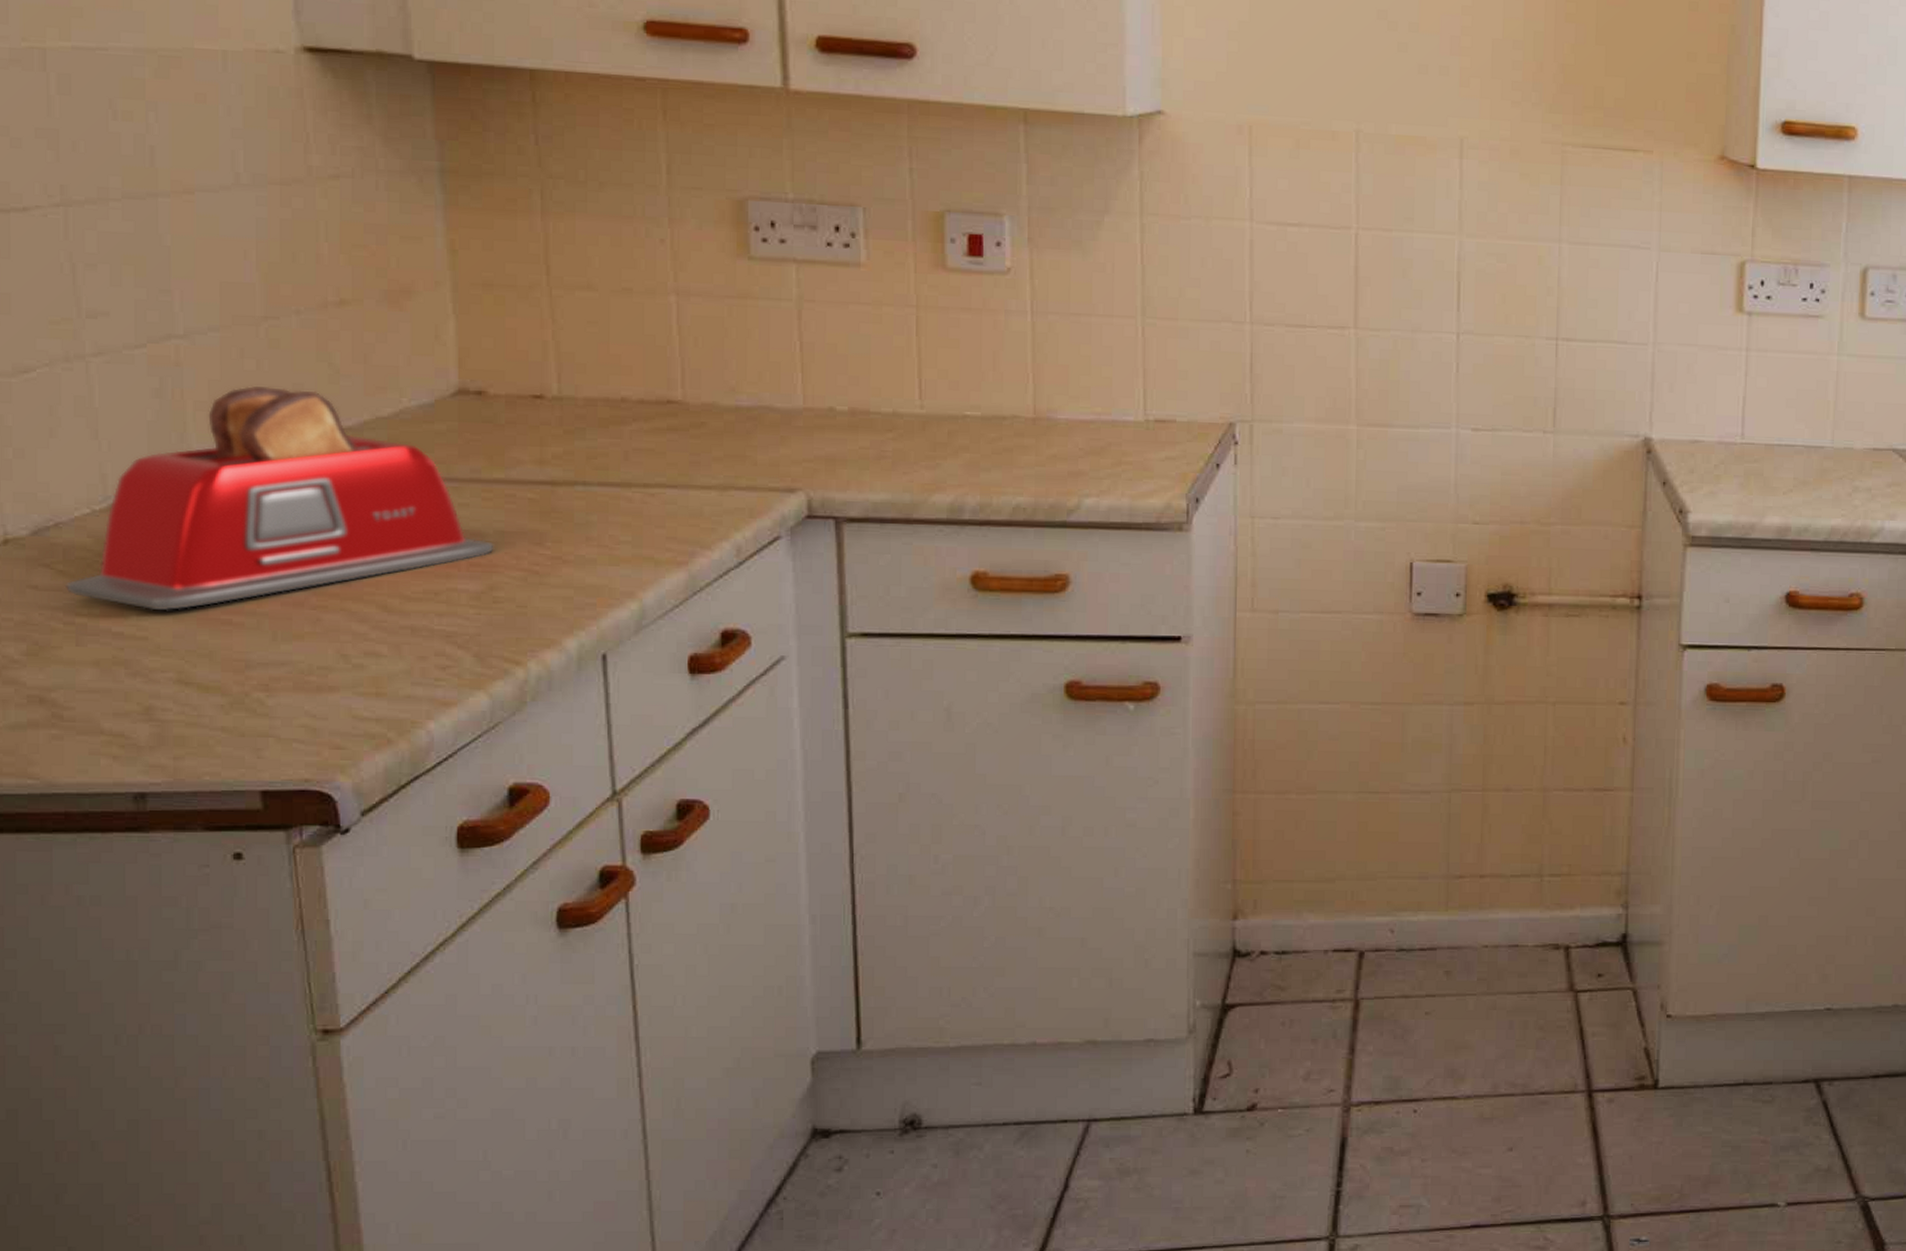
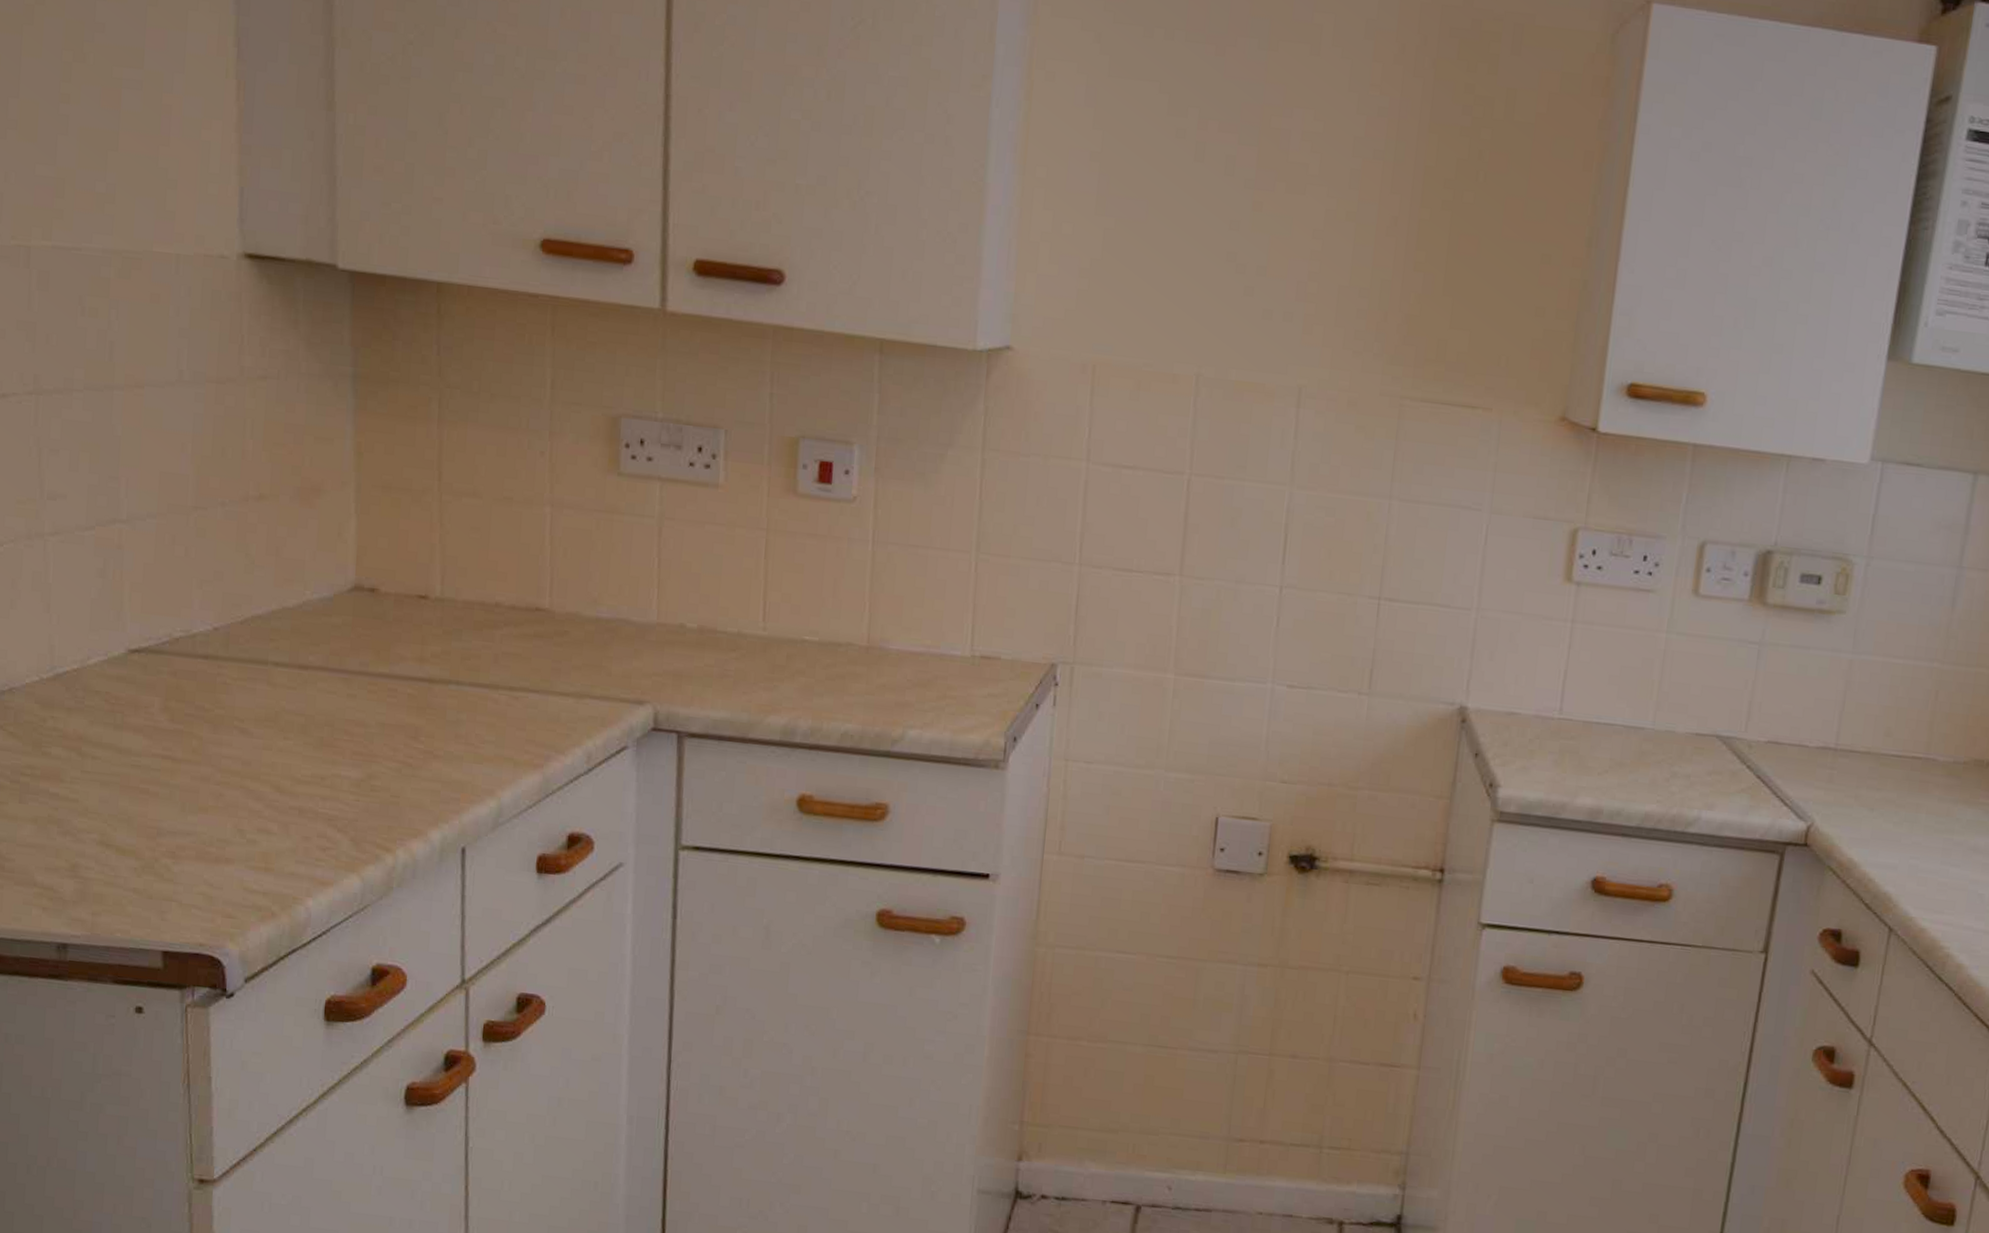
toaster: present [66,385,494,611] -> none [14,570,375,777]

